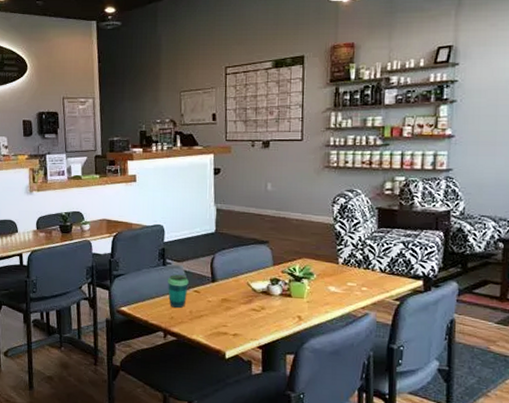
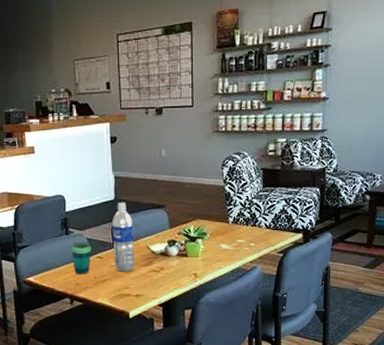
water bottle: none [211,235,234,309] -> present [112,201,135,271]

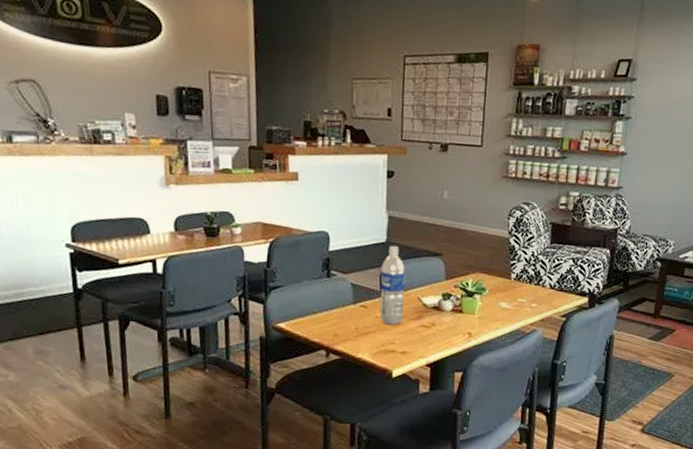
cup: present [70,243,92,275] -> none [331,287,356,325]

